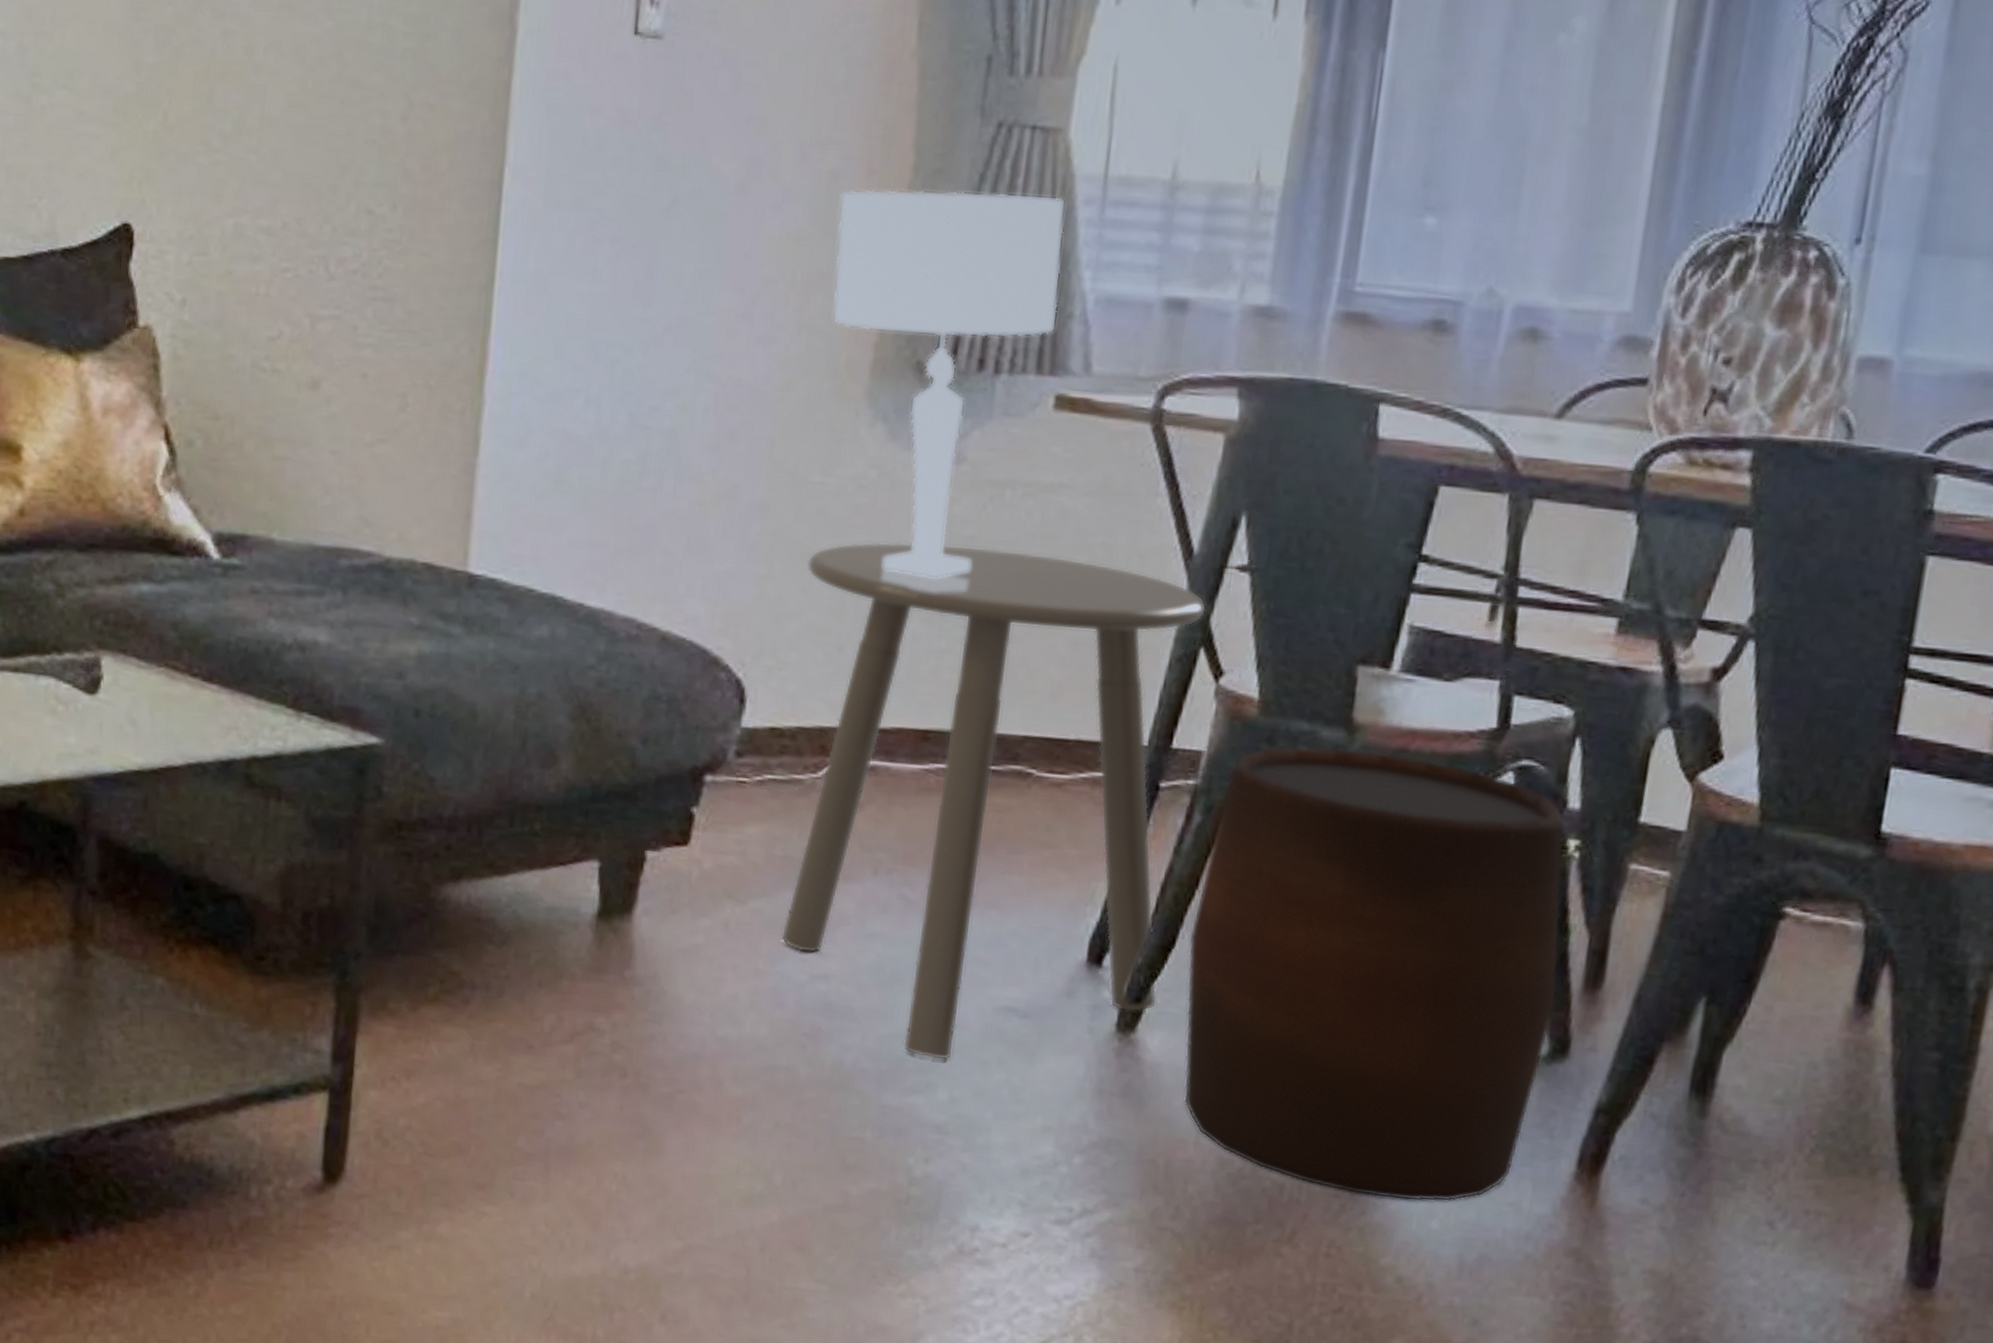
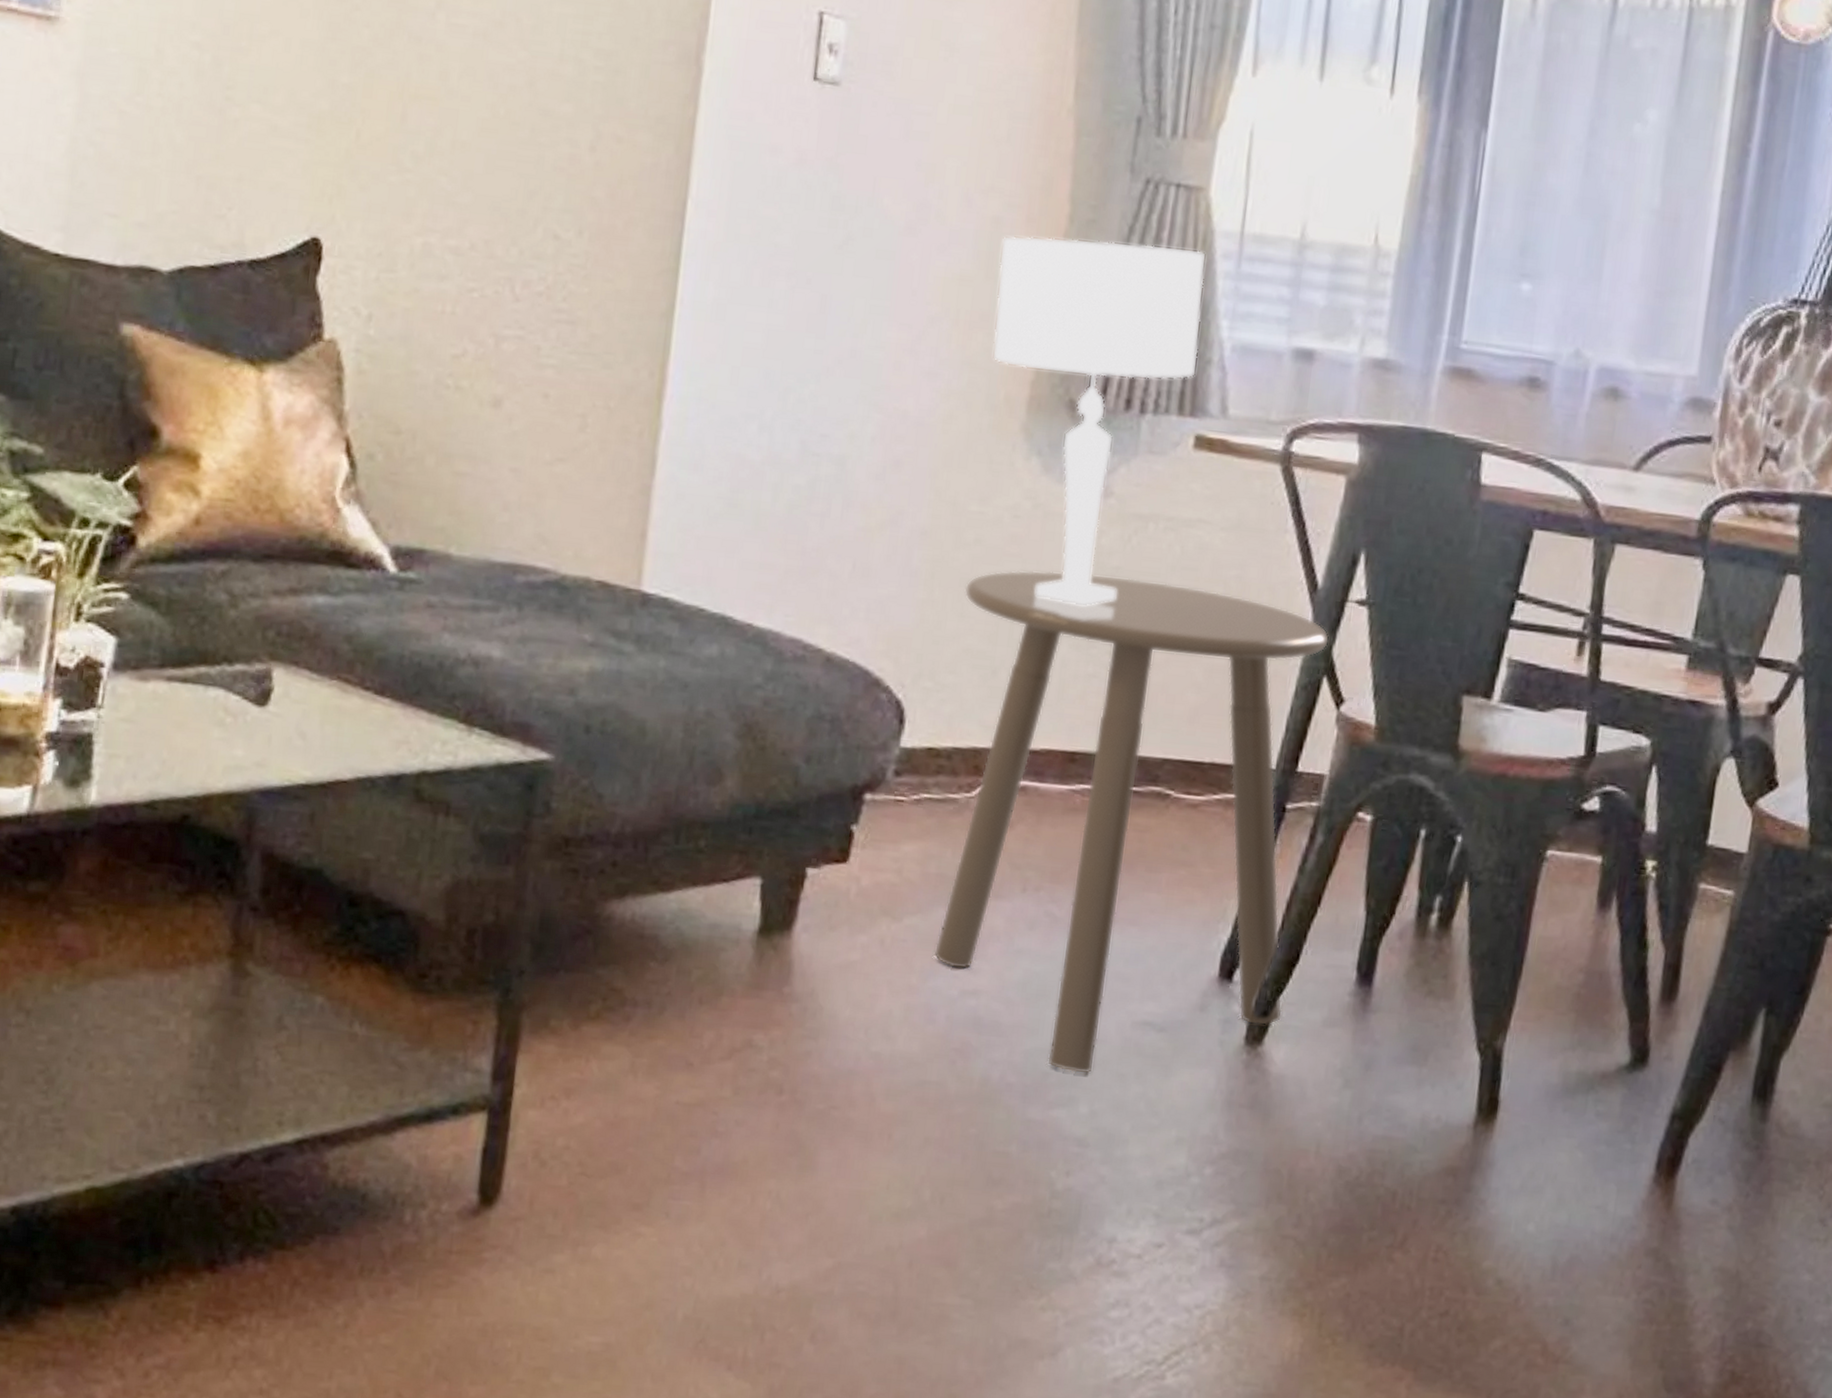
stool: present [1184,746,1566,1202] -> none [1306,770,1644,1206]

